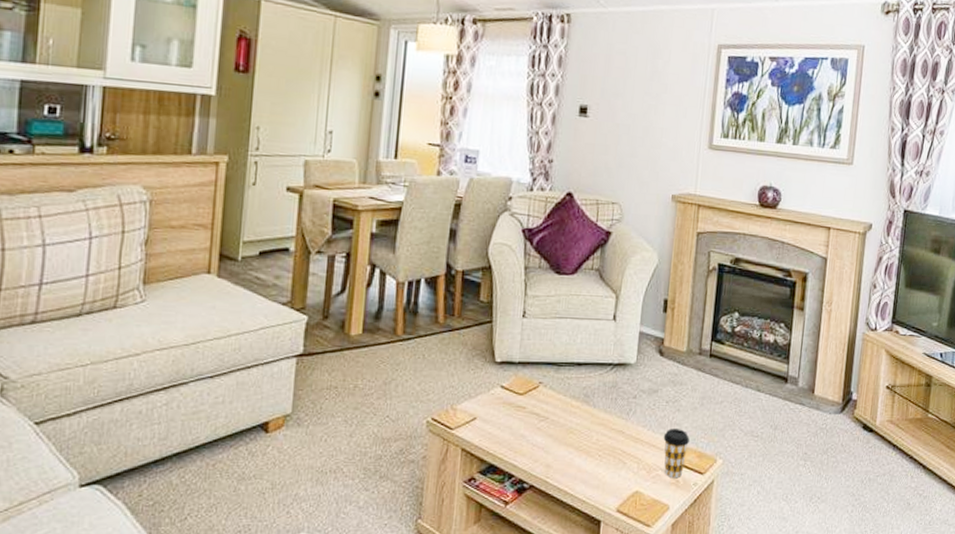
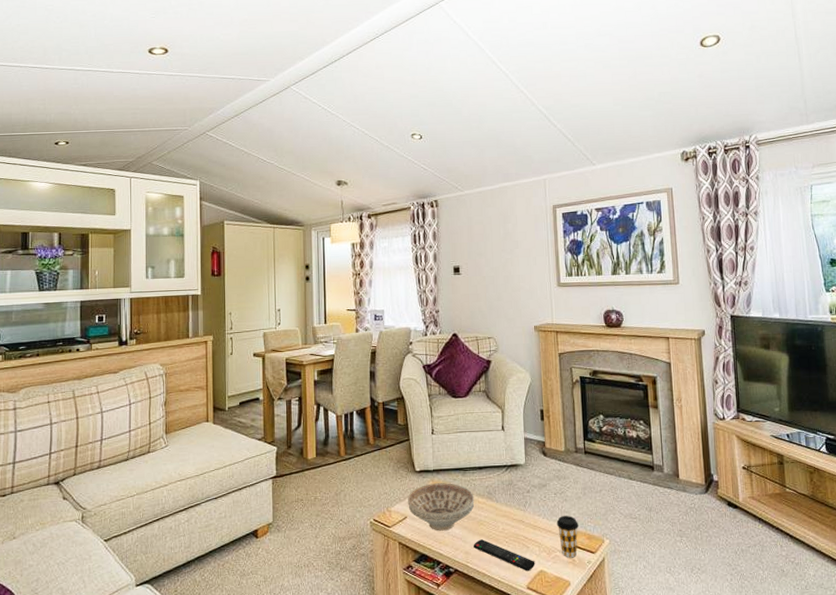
decorative bowl: none [479,379,567,438] -> present [408,483,475,531]
remote control: none [557,451,631,491] -> present [473,539,535,571]

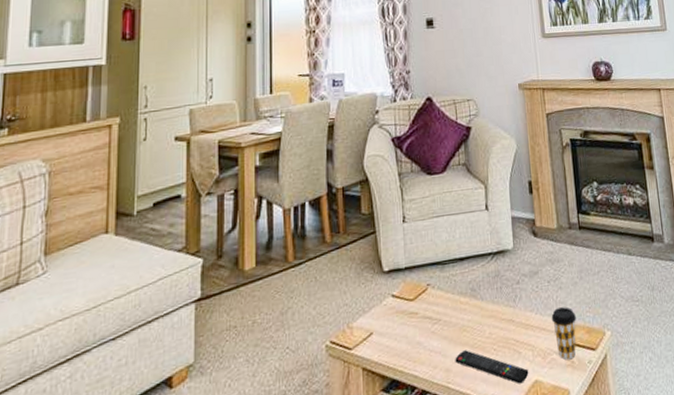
decorative bowl: present [408,483,475,531] -> none [374,282,456,347]

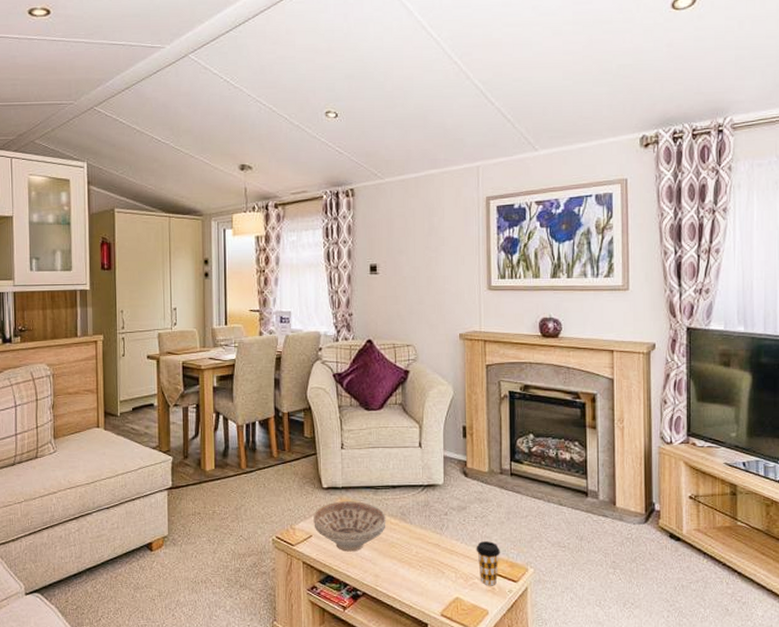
decorative bowl: none [374,282,456,347] -> present [313,501,386,552]
remote control: present [455,350,529,384] -> none [383,562,451,598]

